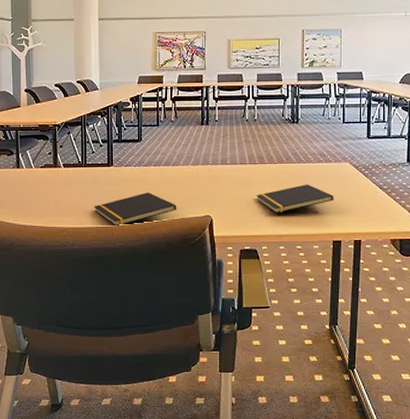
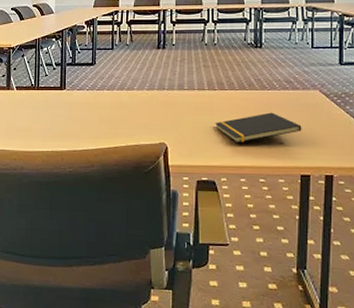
notepad: present [94,192,177,227] -> none [45,117,130,151]

